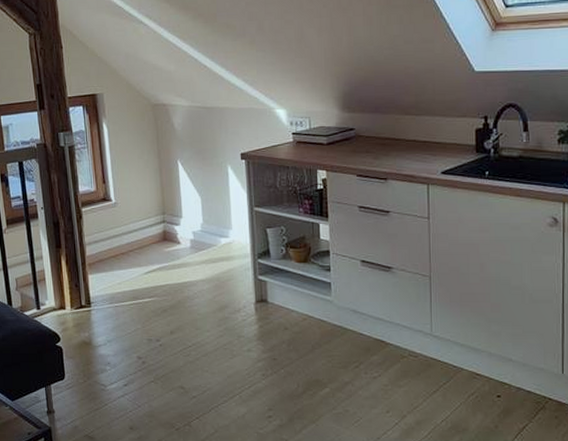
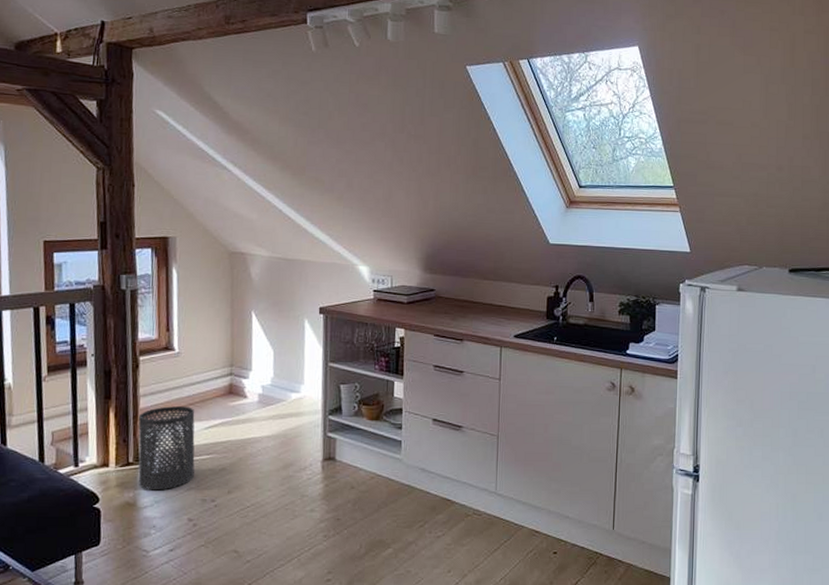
trash can: none [86,253,139,331] -> present [138,406,195,491]

